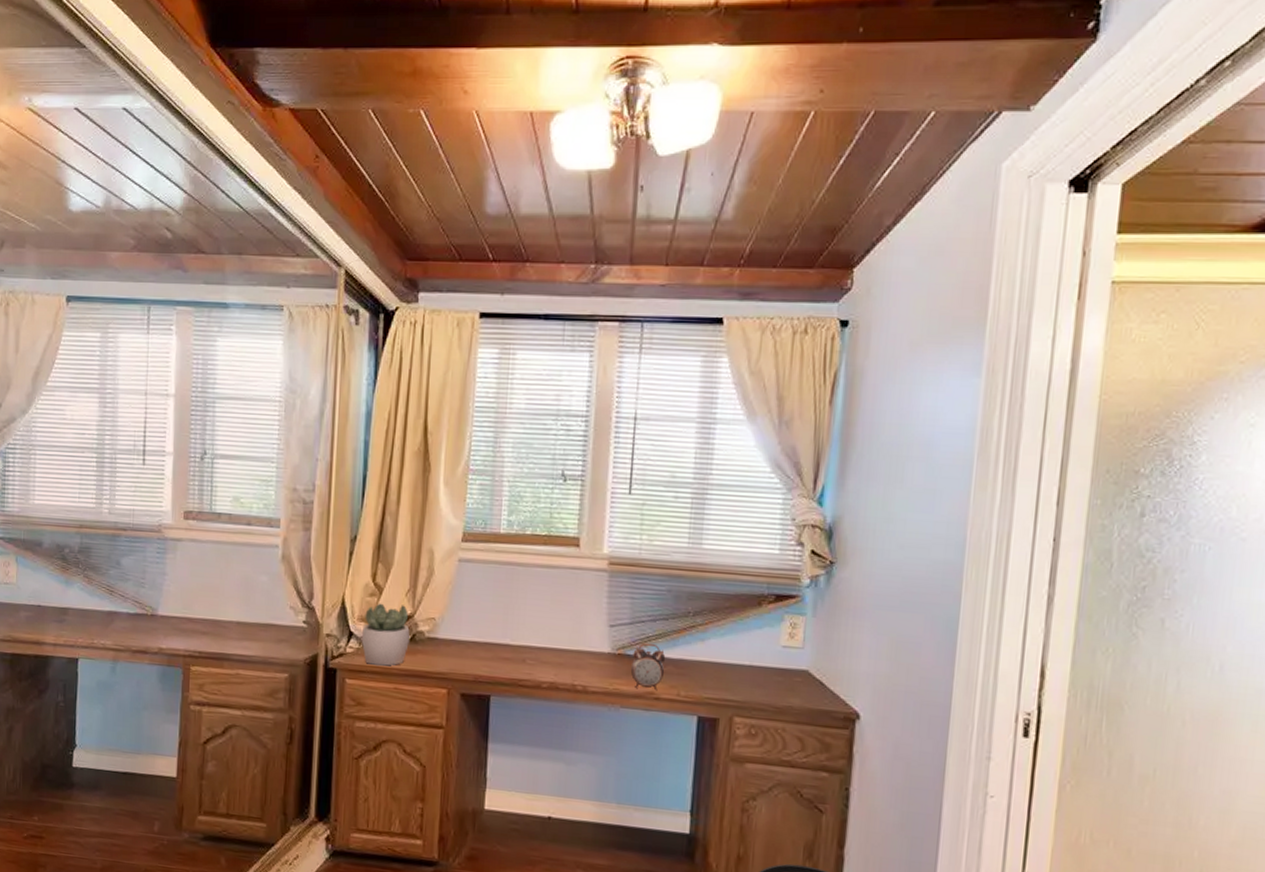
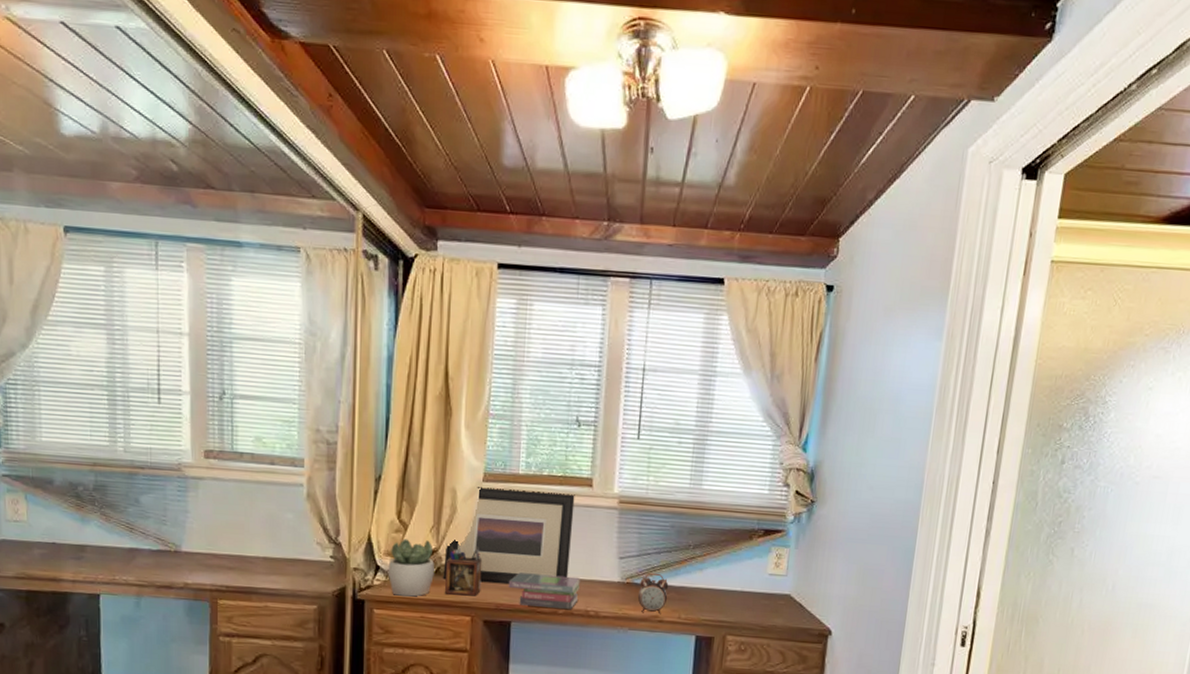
picture frame: none [418,547,560,654] -> present [443,487,575,585]
desk organizer: none [420,611,461,667] -> present [445,546,483,597]
books: none [487,641,566,684] -> present [508,572,580,610]

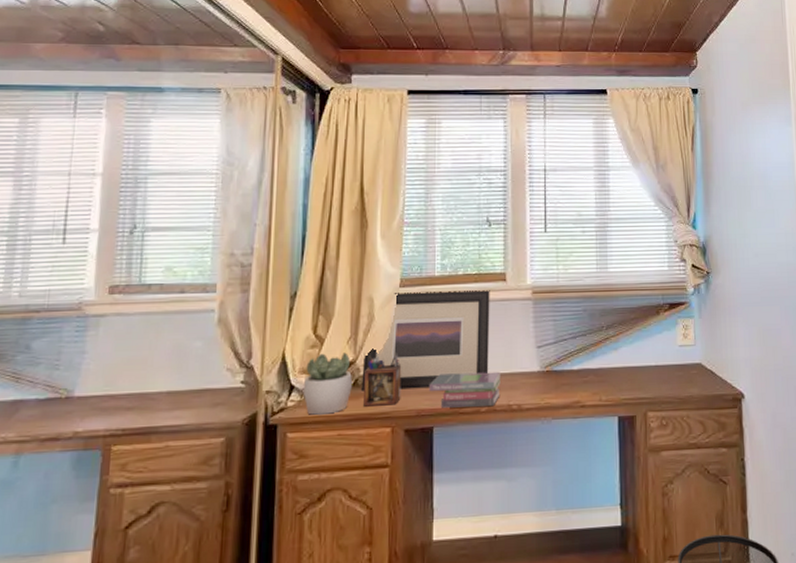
alarm clock: present [637,572,669,615] -> none [558,357,587,400]

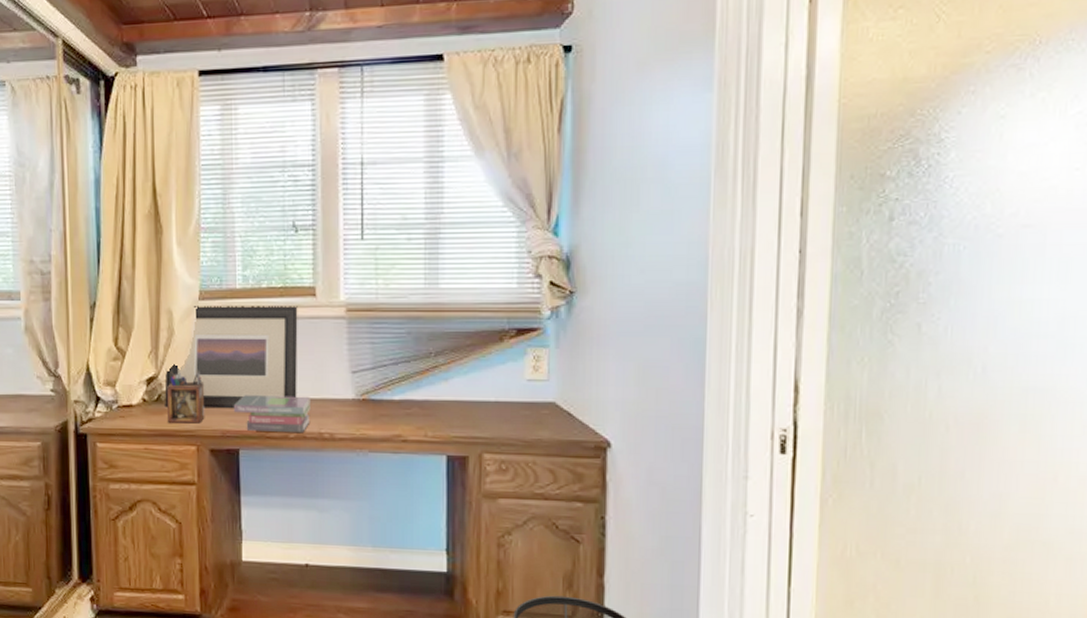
succulent plant: present [302,352,352,416] -> none [108,366,155,429]

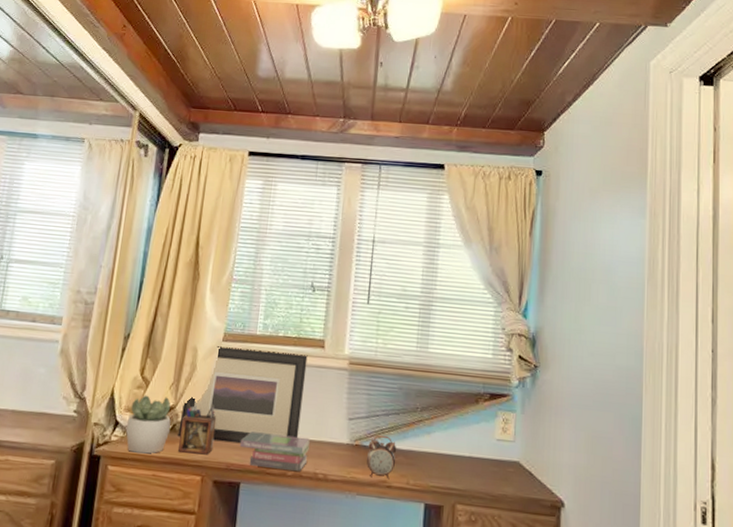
succulent plant: none [108,366,155,429] -> present [125,395,171,455]
alarm clock: none [376,386,411,433] -> present [366,435,397,480]

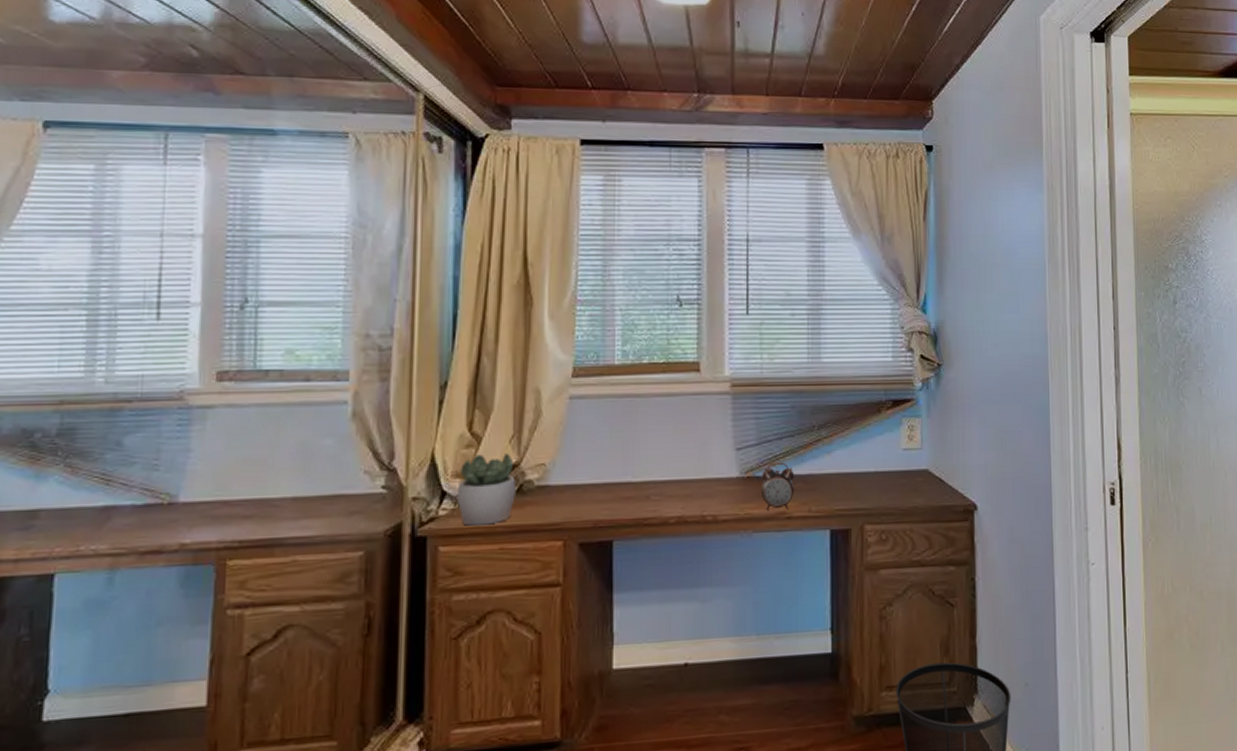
picture frame: present [178,346,308,444] -> none [527,382,681,499]
desk organizer: present [178,403,217,455] -> none [530,453,575,517]
books: present [239,432,310,472] -> none [607,477,693,519]

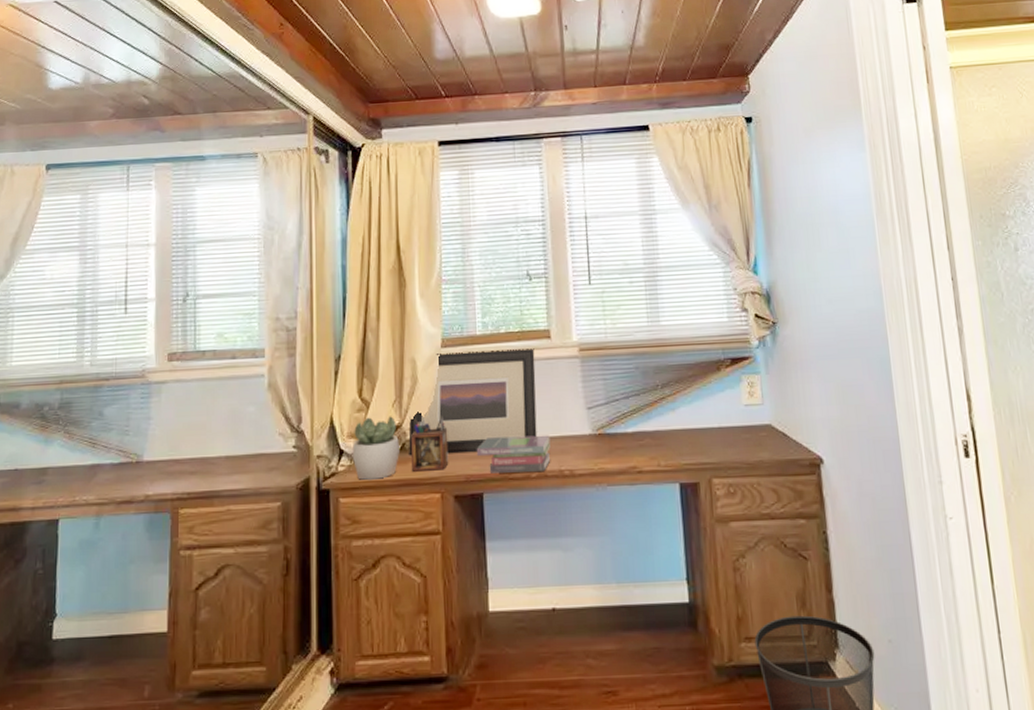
picture frame: none [527,382,681,499] -> present [409,348,537,456]
desk organizer: none [530,453,575,517] -> present [411,415,449,472]
books: none [607,477,693,519] -> present [476,435,551,473]
alarm clock: present [760,462,795,511] -> none [611,419,644,466]

